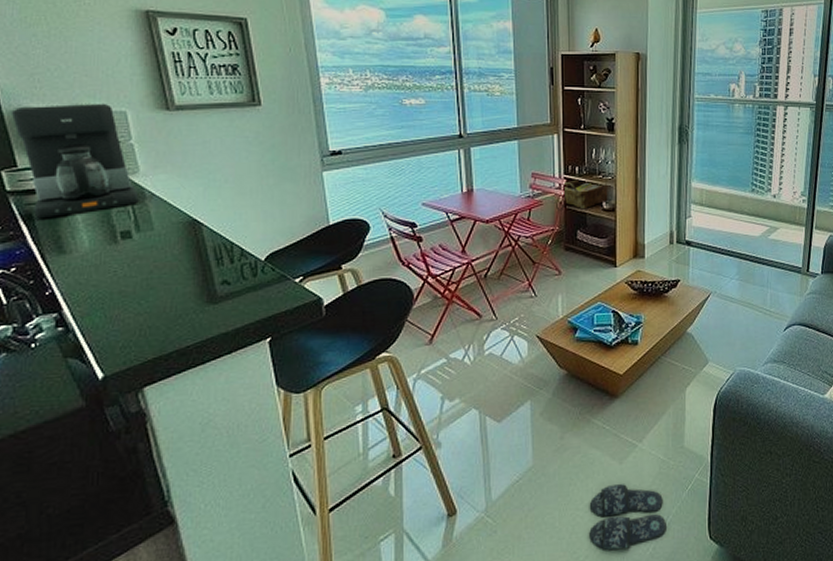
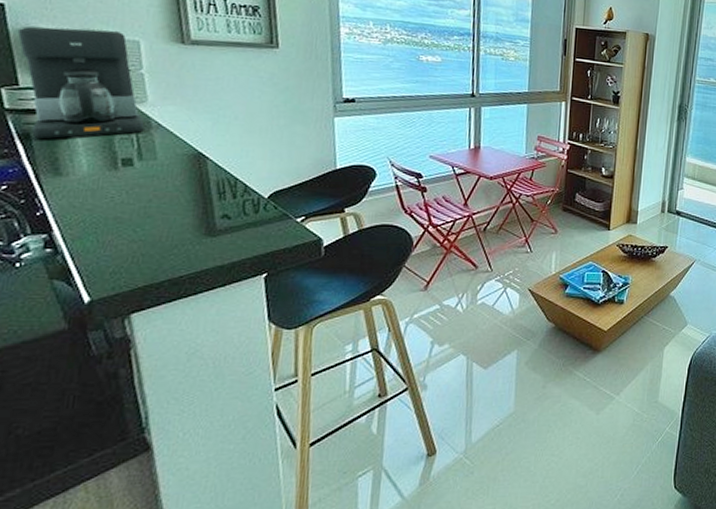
woven basket: present [562,178,608,210] -> none [565,144,608,175]
slippers: present [589,484,666,551] -> none [562,433,635,496]

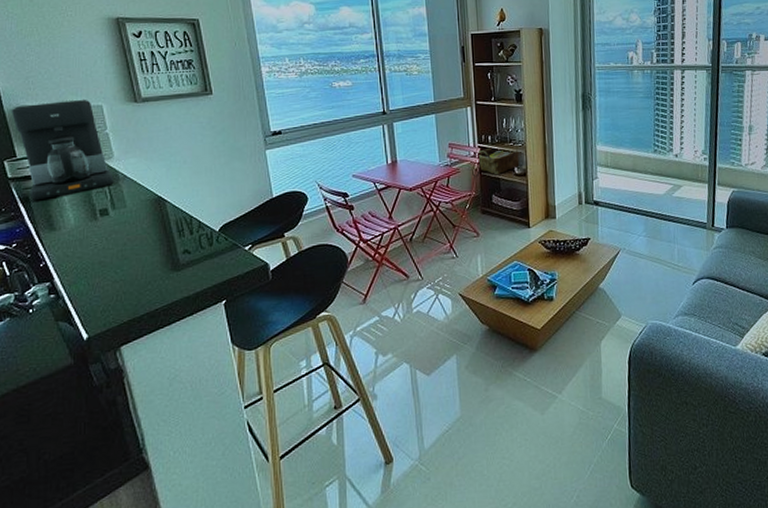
woven basket: none [565,144,608,175] -> present [476,146,520,175]

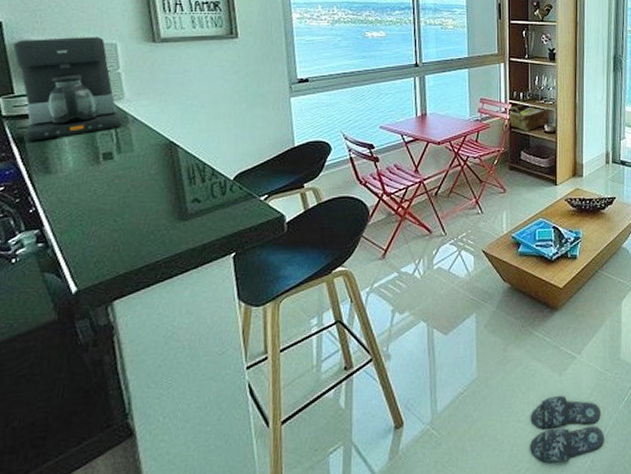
slippers: none [515,434,589,499] -> present [530,396,604,464]

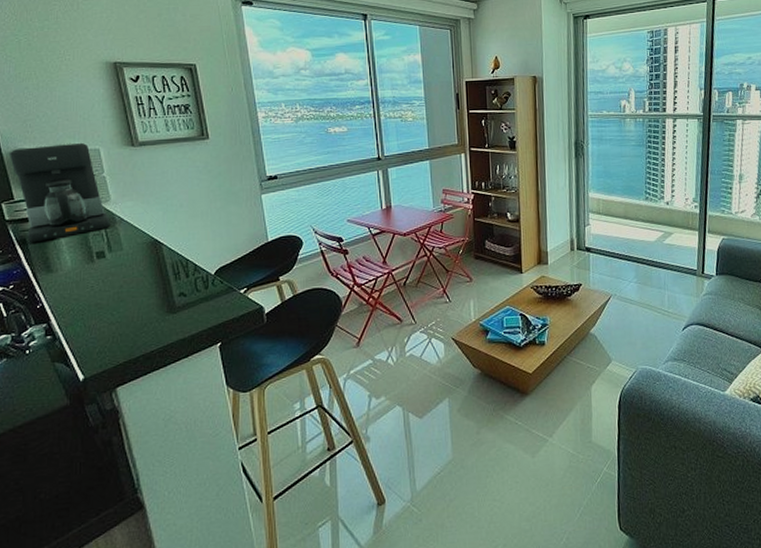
woven basket: present [507,103,550,132] -> none [470,192,513,221]
slippers: present [530,396,604,464] -> none [506,476,578,540]

